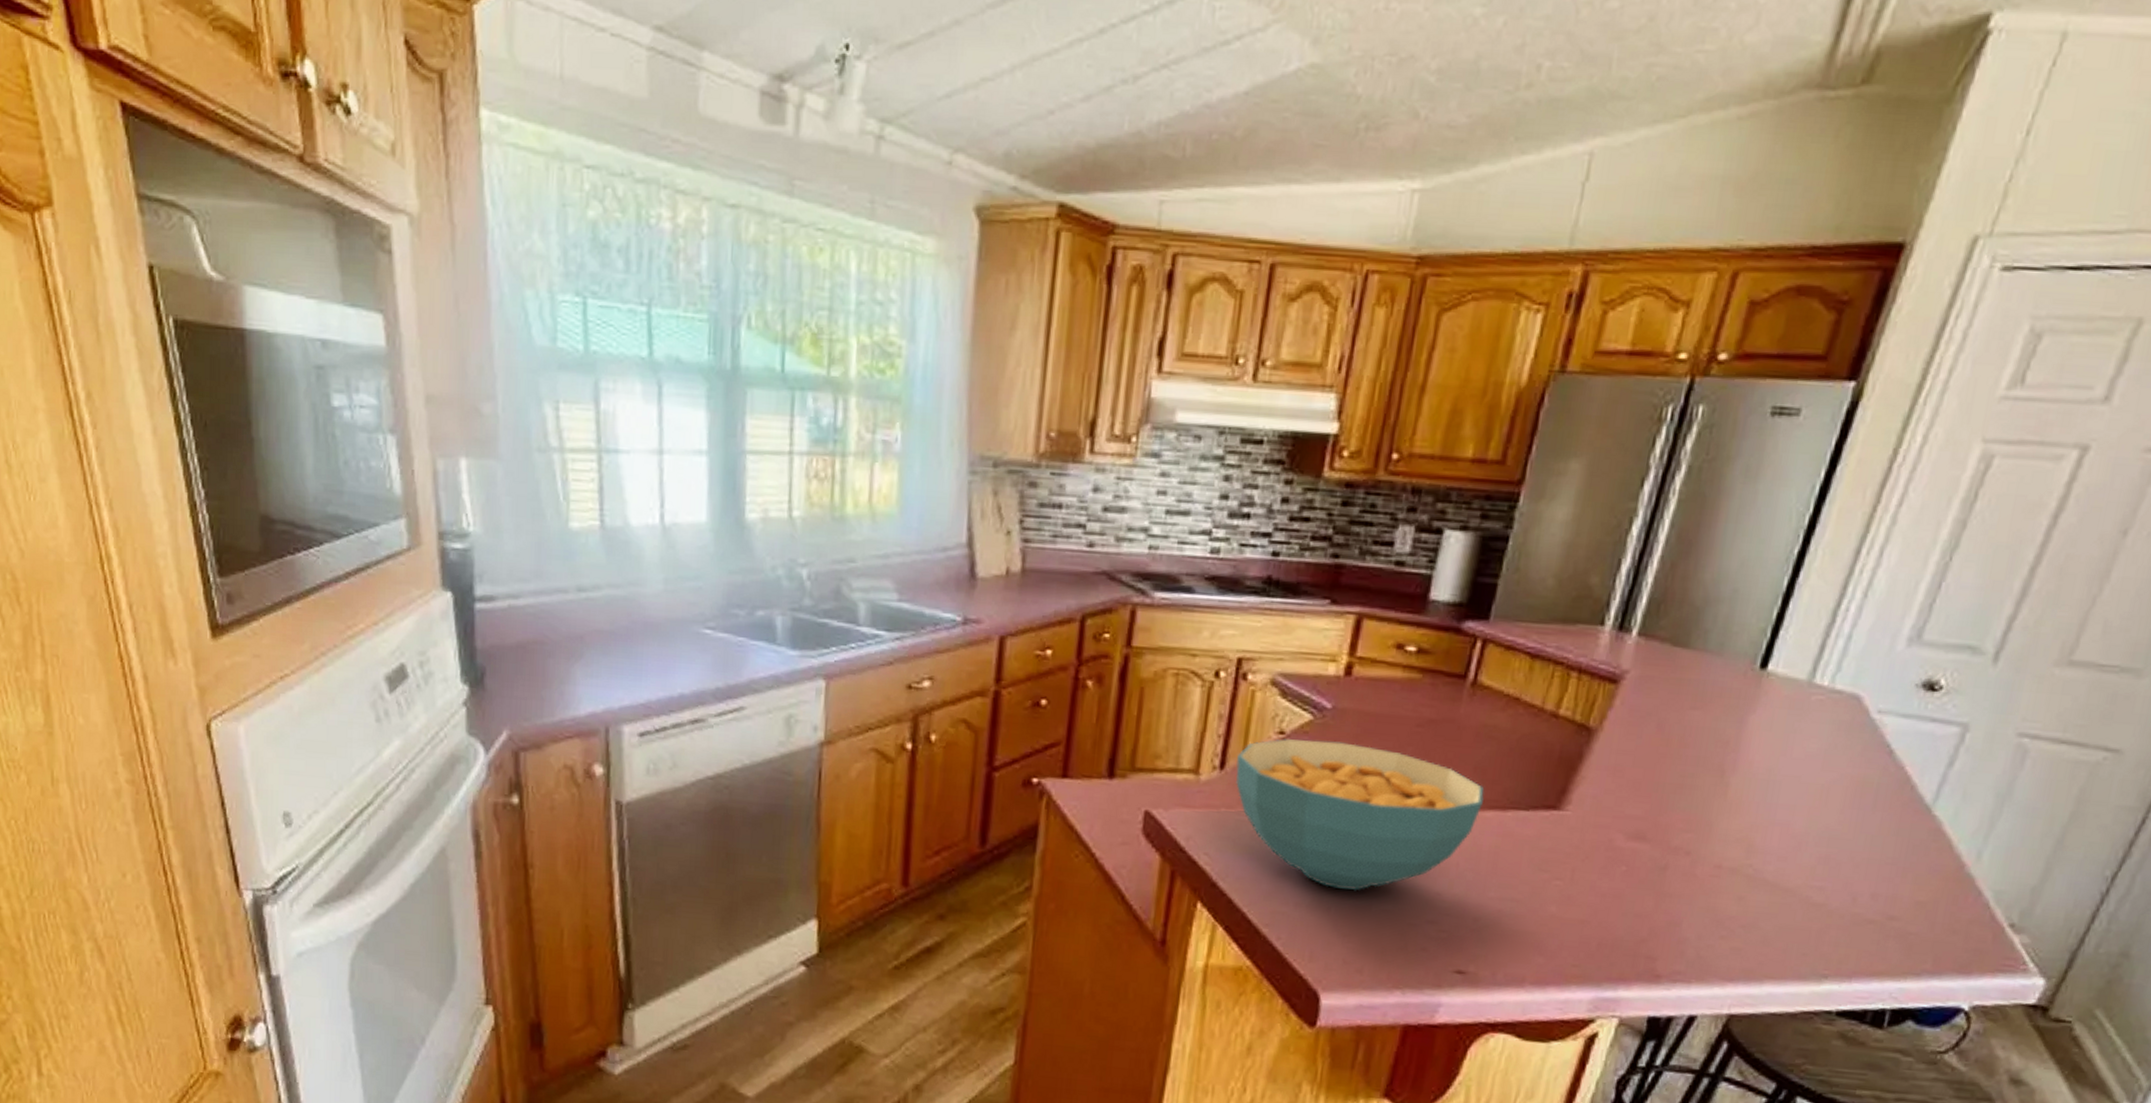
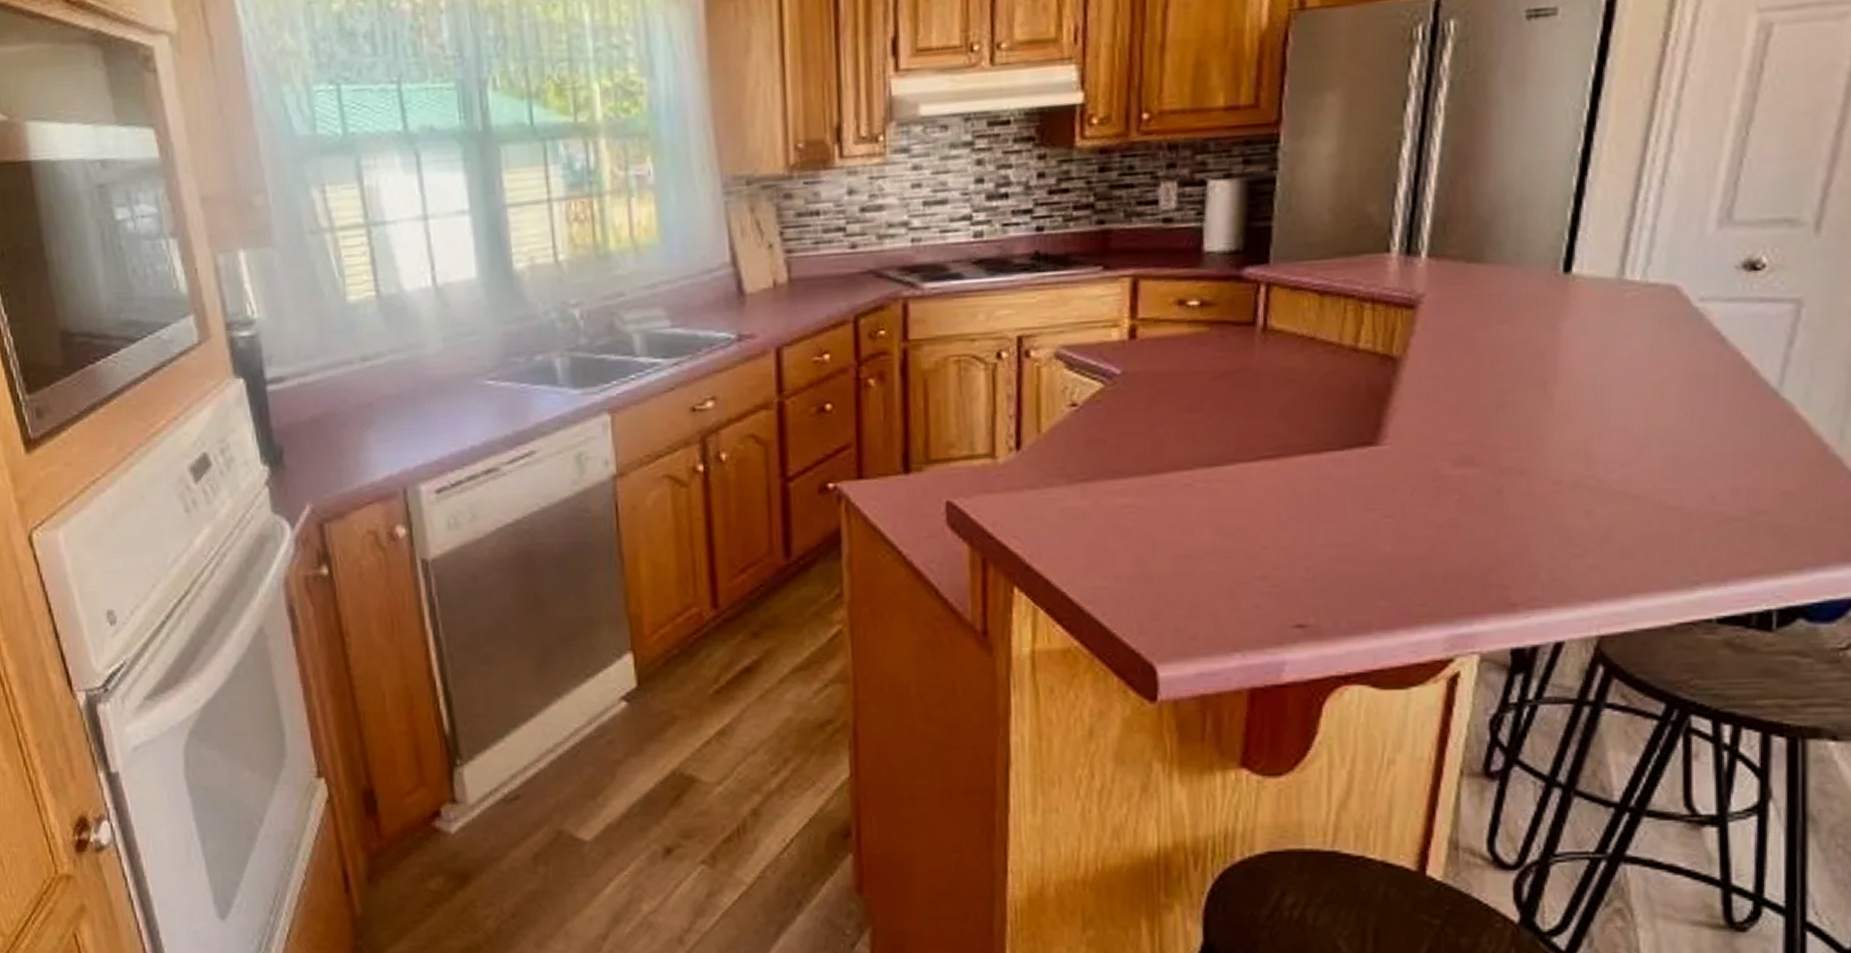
cereal bowl: present [1236,739,1485,891] -> none [1032,405,1295,556]

